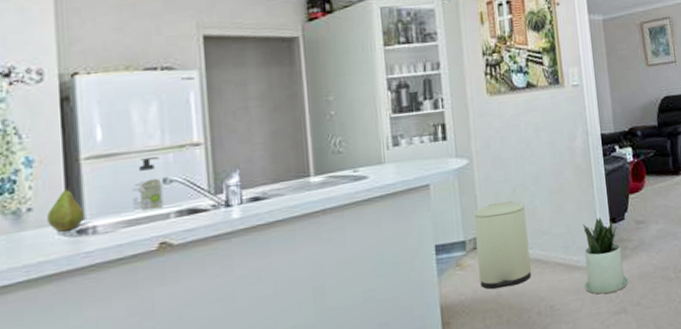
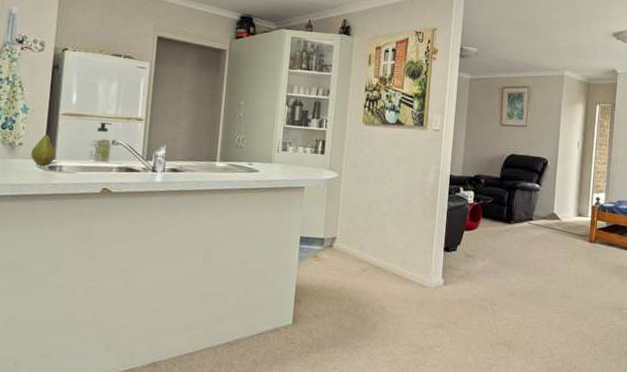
pedal bin: present [474,200,531,289] -> none [330,213,376,284]
planter: present [583,216,629,295] -> none [412,243,451,308]

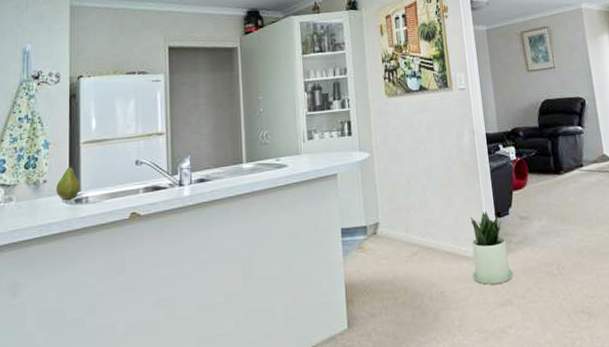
soap dispenser: present [89,122,112,163] -> none [114,143,135,187]
planter: none [412,243,451,308] -> present [470,210,514,285]

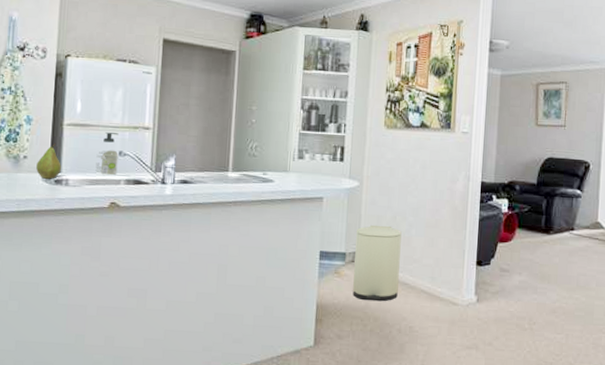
soap dispenser: none [114,143,135,187] -> present [95,132,119,176]
pedal bin: none [374,191,424,272] -> present [353,224,402,302]
planter: present [470,210,514,285] -> none [442,257,485,328]

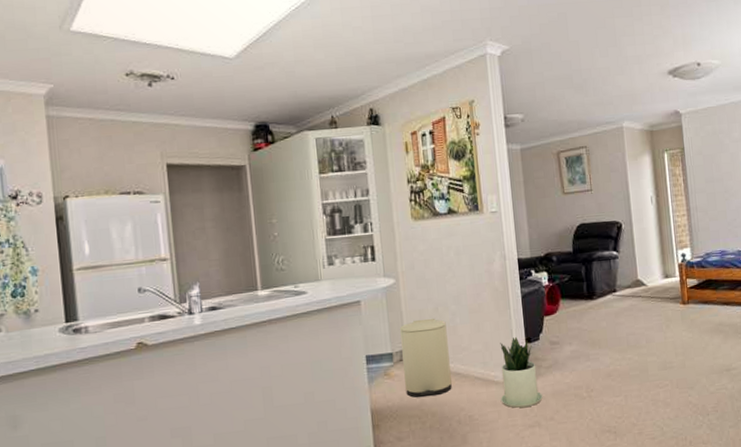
fruit: present [36,143,61,179] -> none [50,290,78,330]
soap dispenser: present [95,132,119,176] -> none [114,269,140,316]
planter: none [442,257,485,328] -> present [500,336,543,408]

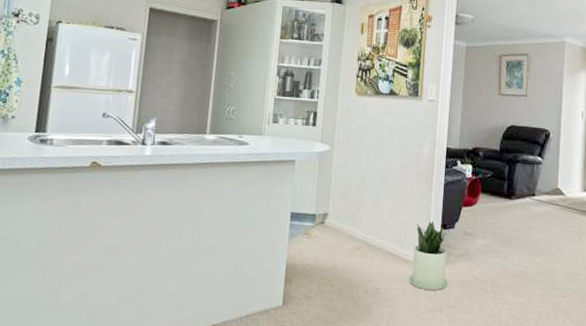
pedal bin: present [400,318,452,398] -> none [321,187,370,263]

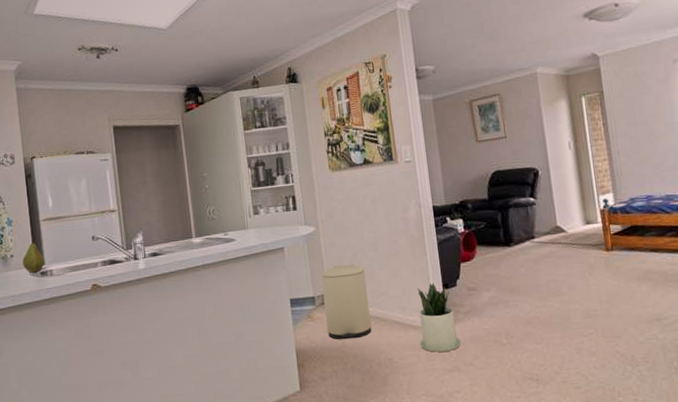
fruit: none [23,104,47,139] -> present [22,238,45,273]
pedal bin: none [321,187,370,263] -> present [321,264,372,340]

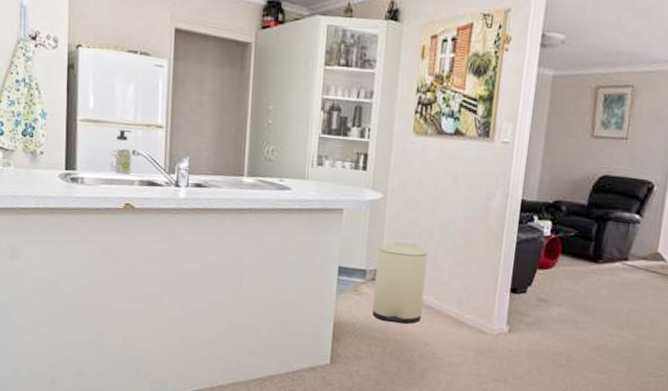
fruit: present [22,238,45,273] -> none [53,139,76,177]
soap dispenser: none [73,220,94,261] -> present [110,130,132,176]
planter: present [417,282,462,352] -> none [469,283,518,360]

